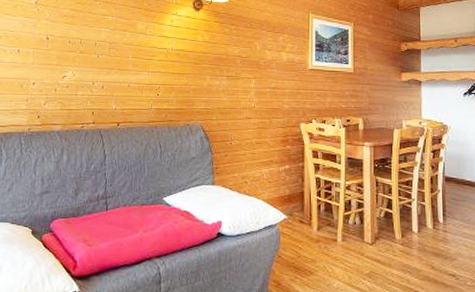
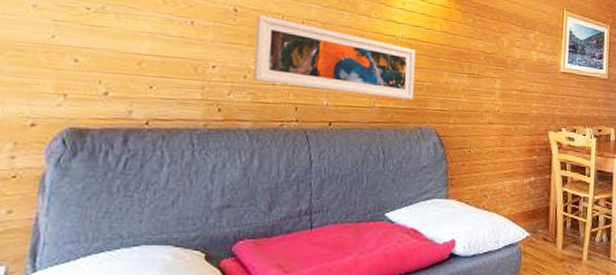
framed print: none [61,40,183,102] -> present [253,14,416,101]

